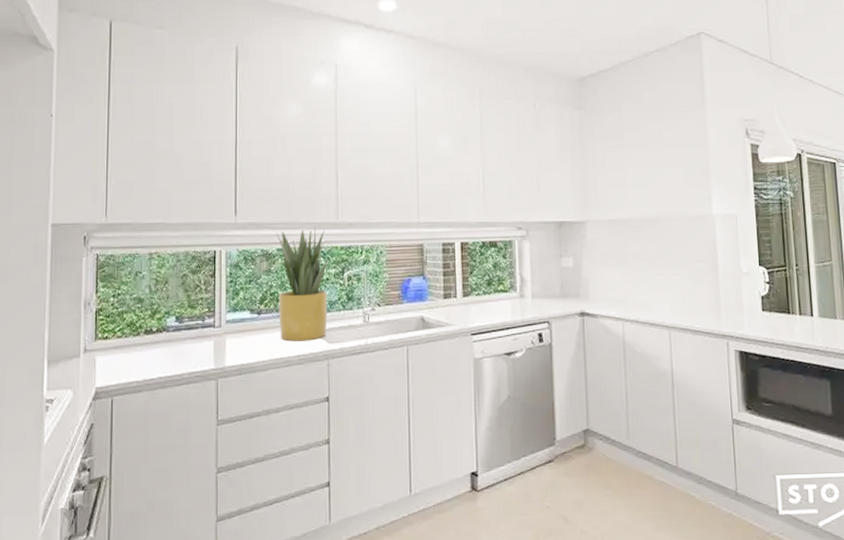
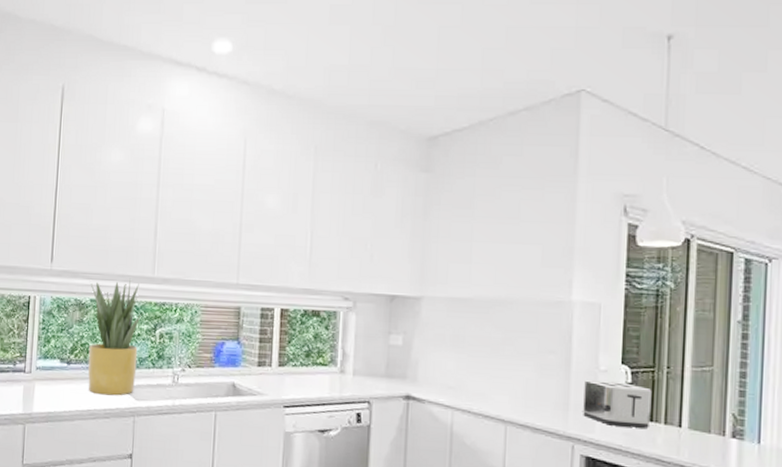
toaster: none [731,281,788,321] -> present [582,379,652,428]

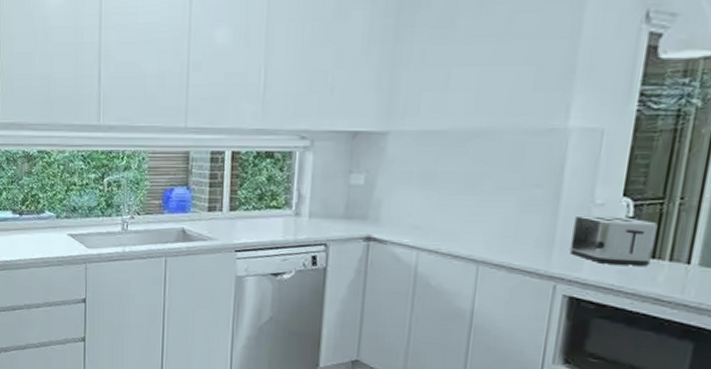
planter: present [87,279,143,396] -> none [37,128,90,244]

